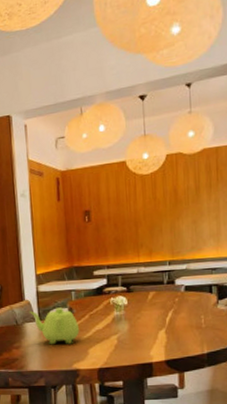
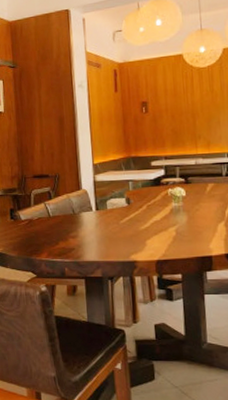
teapot: present [29,307,80,344] -> none [86,197,138,235]

